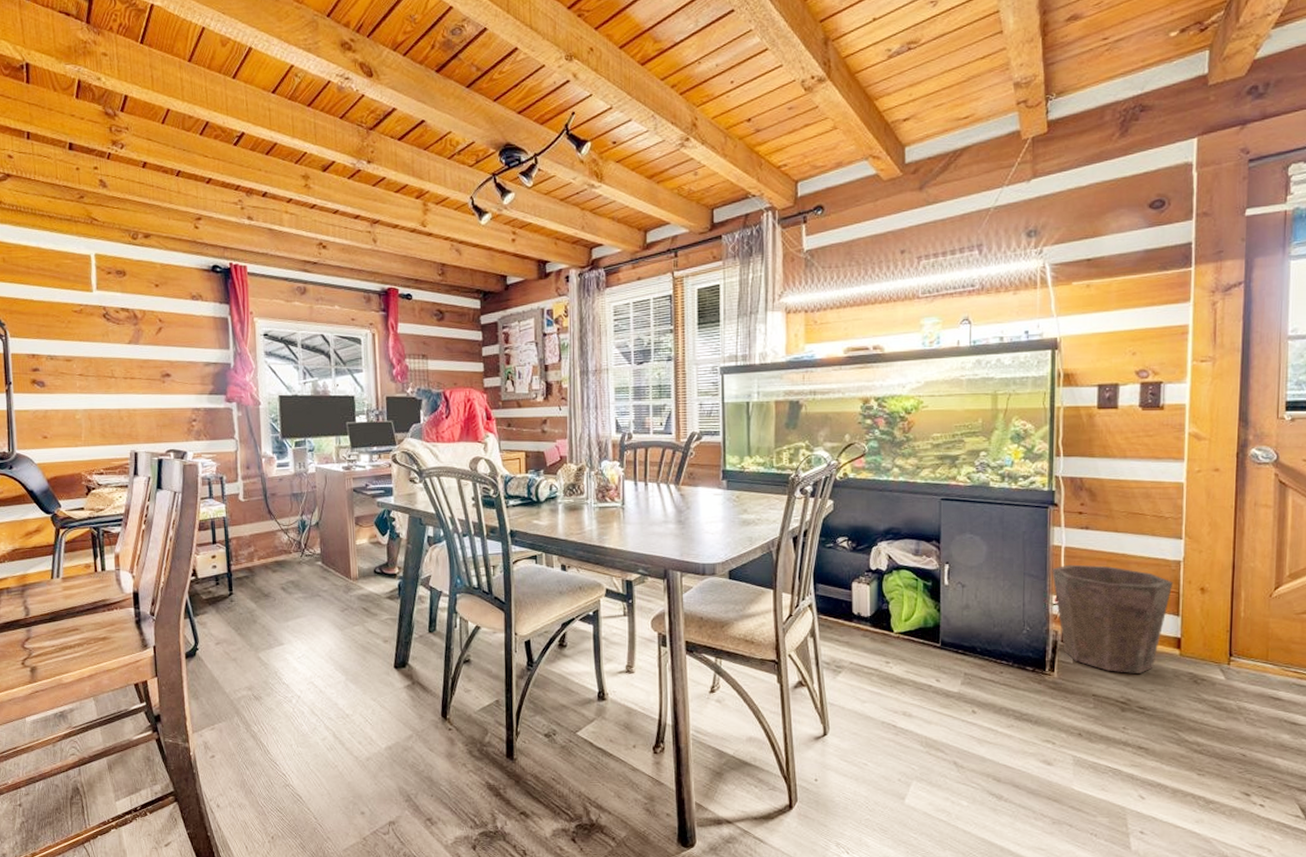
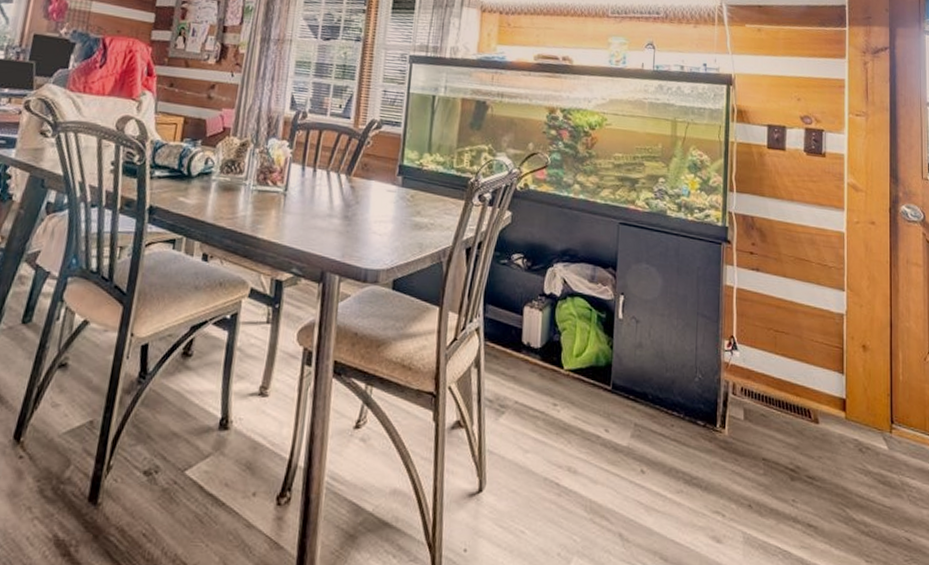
waste bin: present [1052,564,1173,673] -> none [724,307,838,437]

